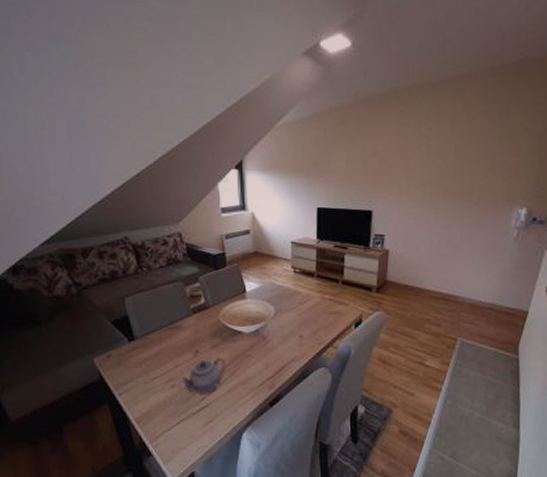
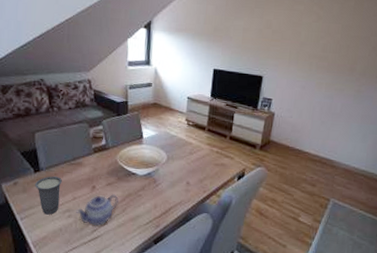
cup: none [131,344,161,387] -> present [35,176,62,215]

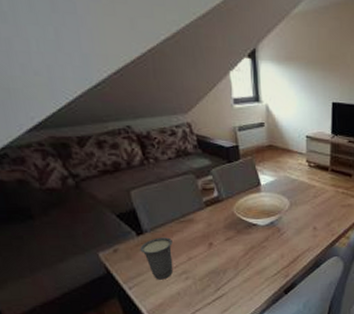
teapot: present [76,194,119,226] -> none [194,249,241,284]

